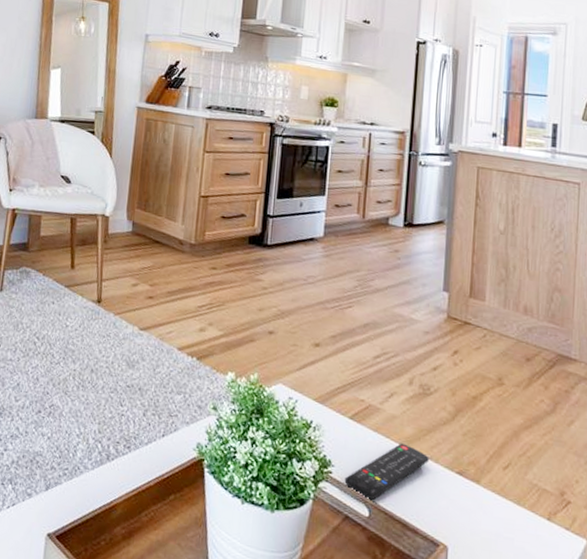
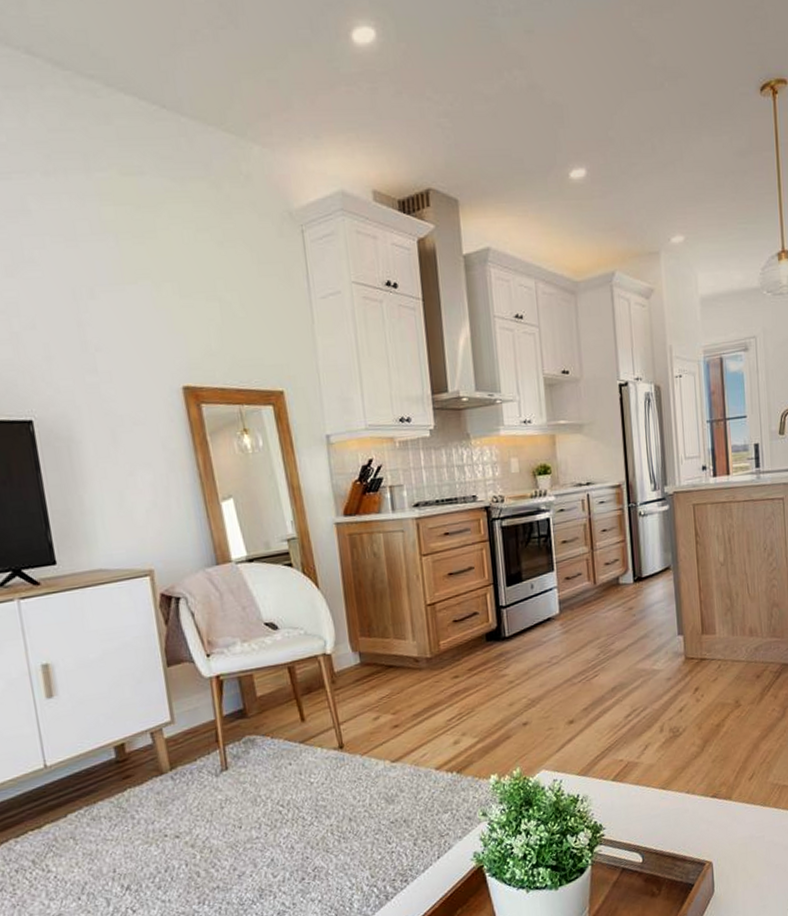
remote control: present [344,443,429,500] -> none [616,787,687,847]

